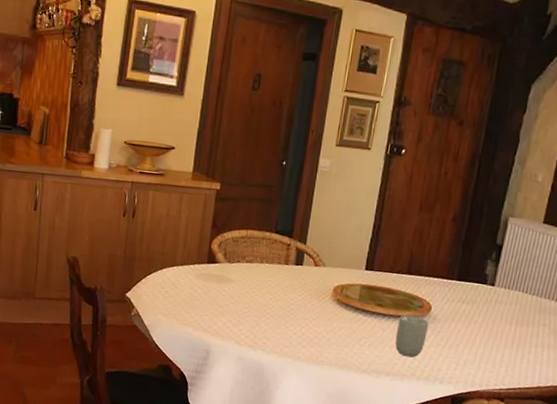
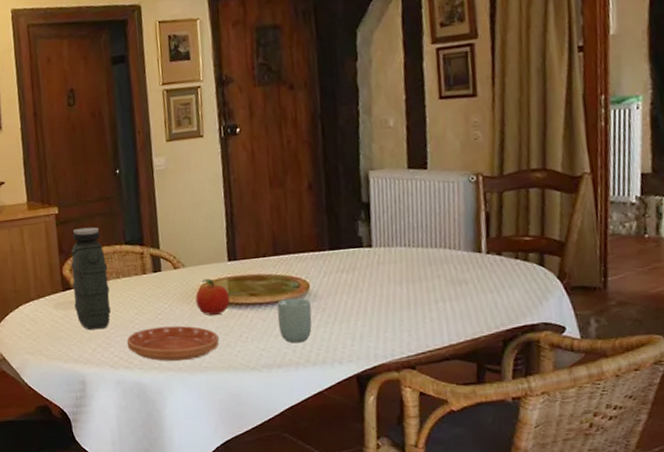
water jug: none [215,207,255,307] -> present [71,227,112,330]
saucer: none [255,315,340,352] -> present [126,325,219,362]
fruit: none [327,281,359,317] -> present [195,279,230,315]

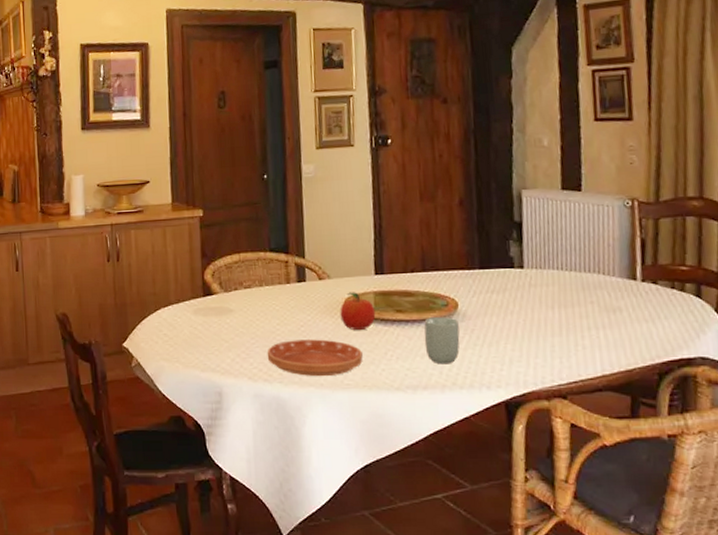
water jug: present [71,227,112,330] -> none [213,232,253,339]

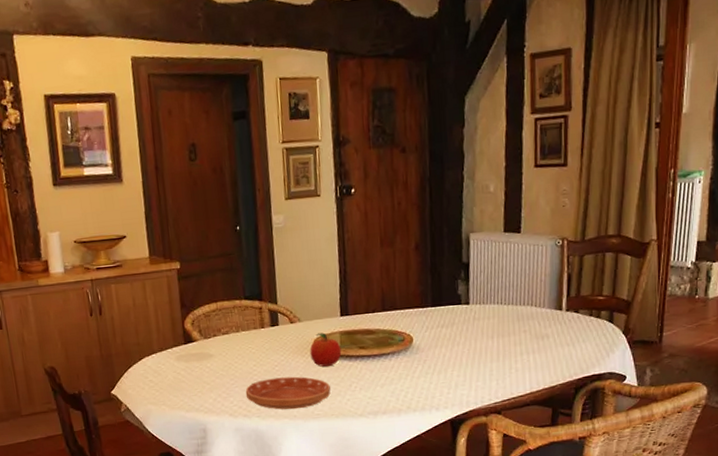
cup: present [424,317,460,365] -> none [383,350,414,392]

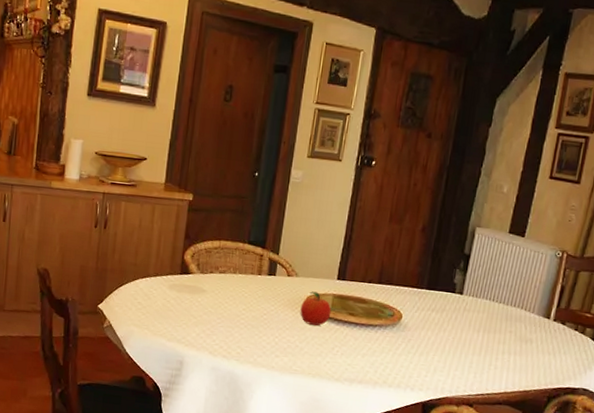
saucer: present [245,376,331,410] -> none [229,325,313,361]

